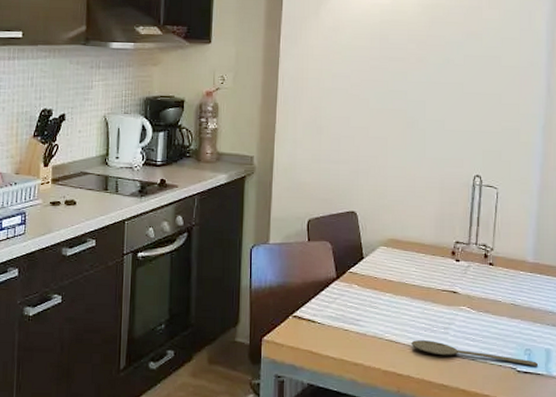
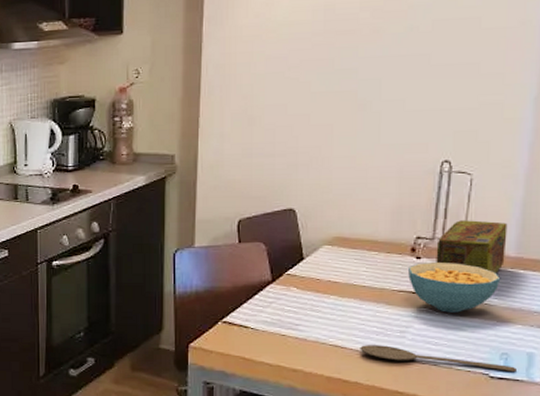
cereal bowl: none [450,264,523,311] -> present [408,261,501,313]
cereal box: none [471,228,526,277] -> present [436,220,508,273]

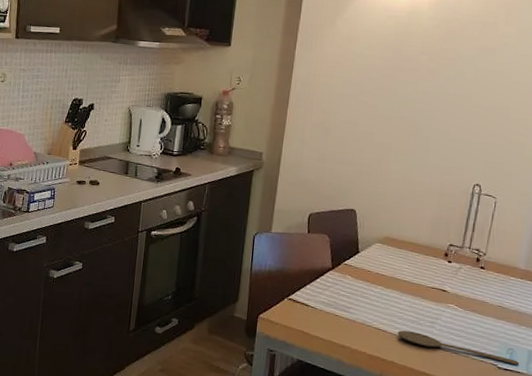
cereal bowl: present [408,261,501,313] -> none [440,266,512,311]
cereal box: present [436,220,508,273] -> none [463,234,521,282]

